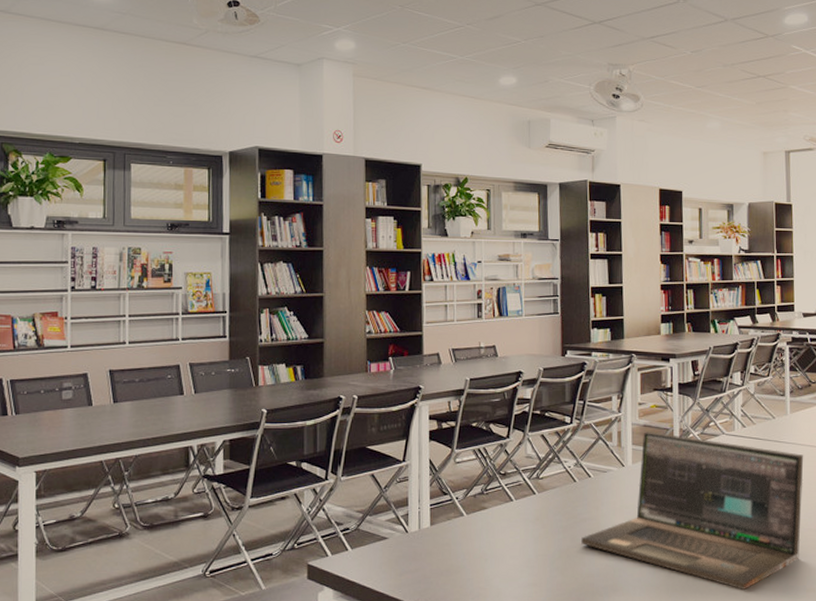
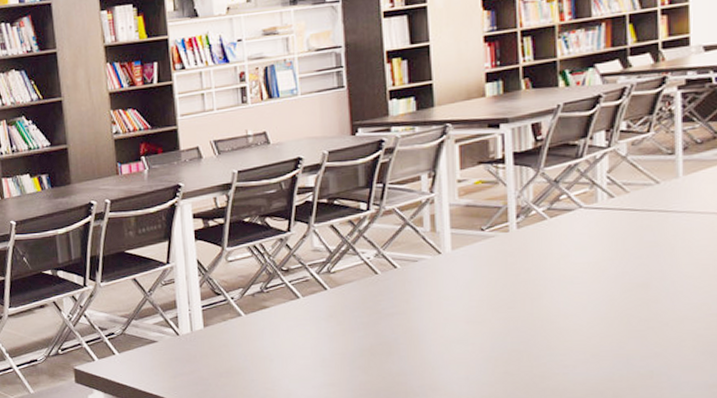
laptop: present [581,432,804,589] -> none [388,212,706,386]

